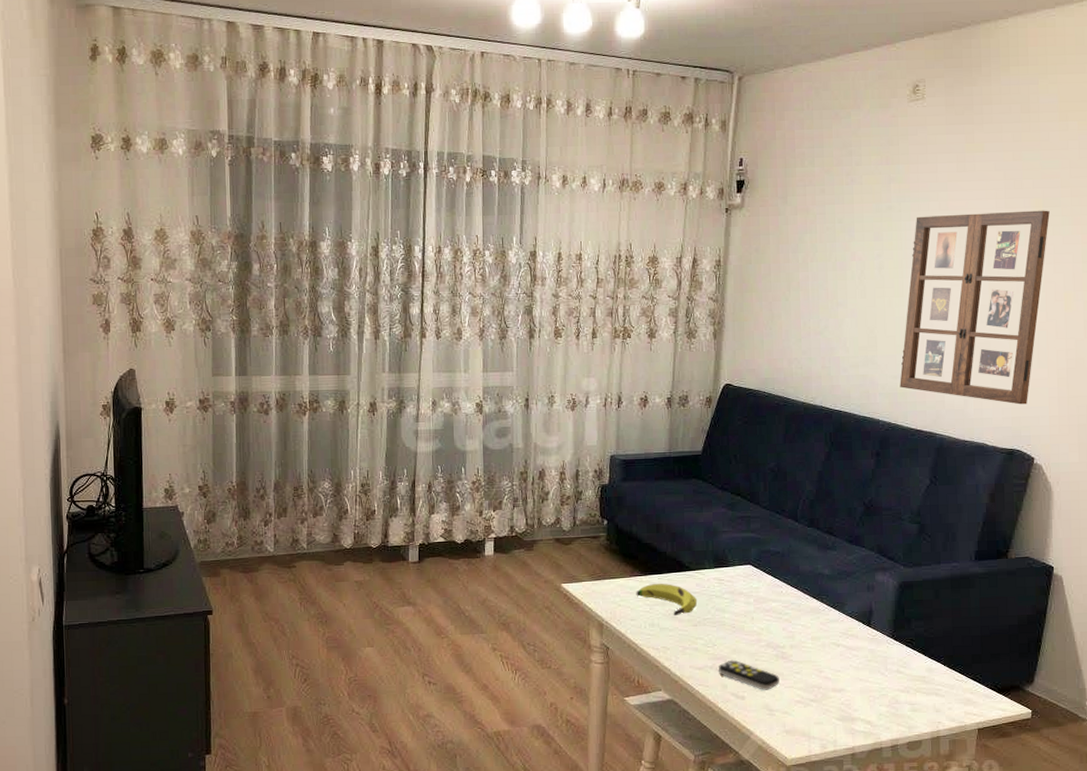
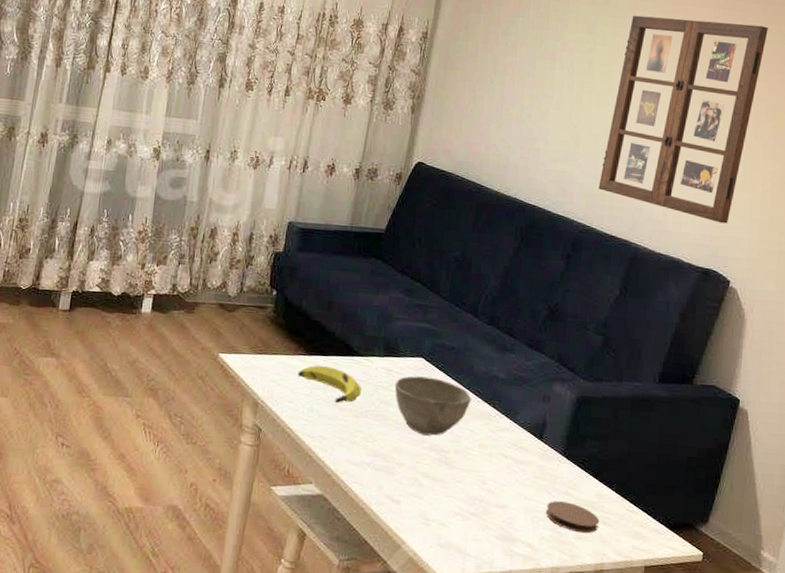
remote control: present [719,659,779,690] -> none [376,458,440,497]
bowl: none [727,581,800,635] -> present [394,375,472,436]
coaster: none [880,679,932,706] -> present [545,501,600,534]

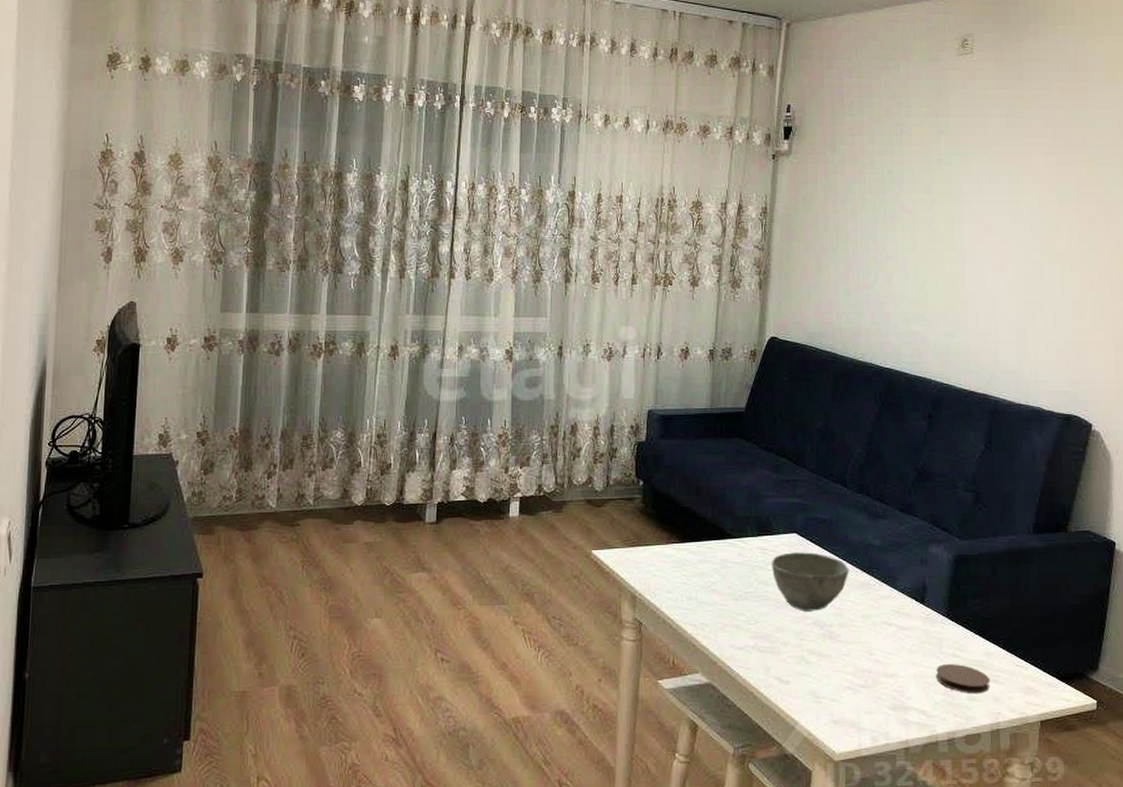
banana: present [297,365,362,404] -> none [672,552,739,589]
picture frame: present [598,15,768,224] -> none [952,168,1101,368]

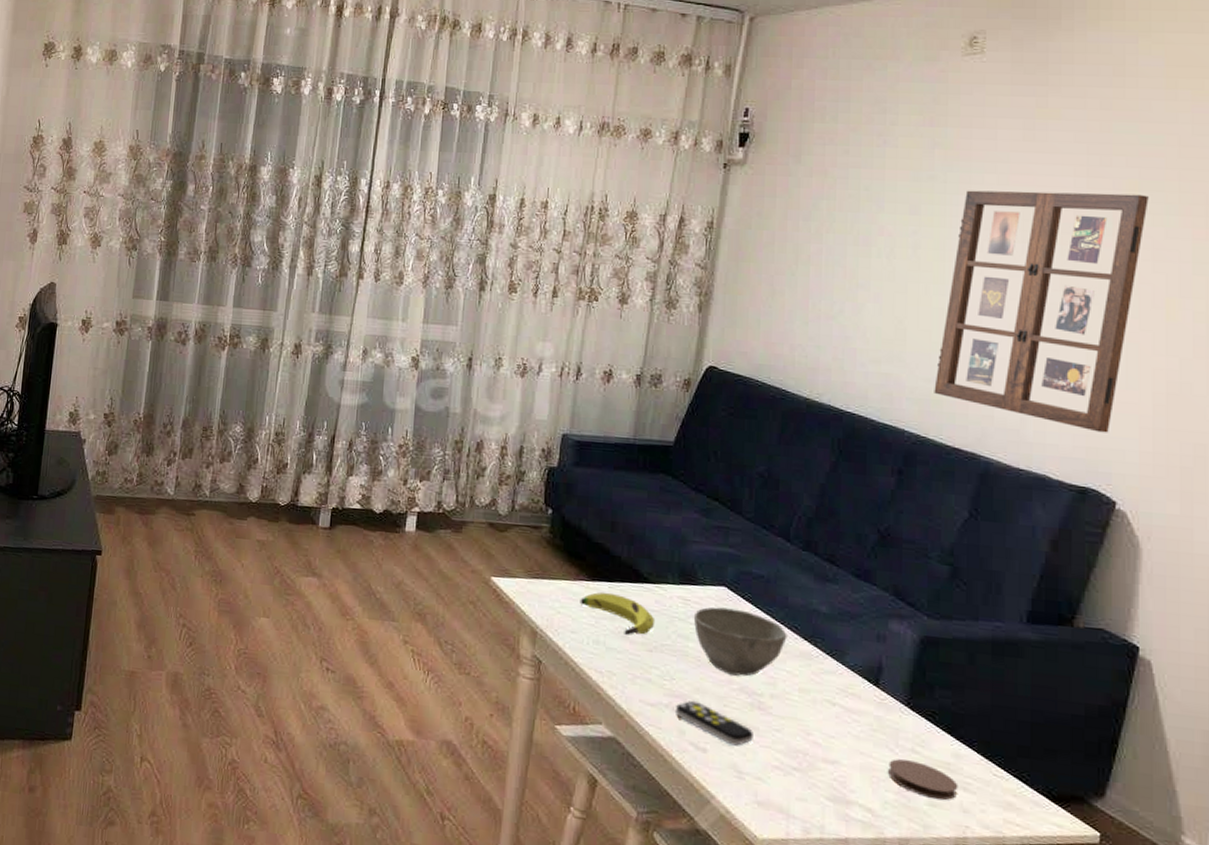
banana: none [672,552,739,589] -> present [580,592,656,636]
remote control: none [761,639,827,674] -> present [676,700,753,746]
picture frame: none [952,168,1101,368] -> present [934,190,1149,433]

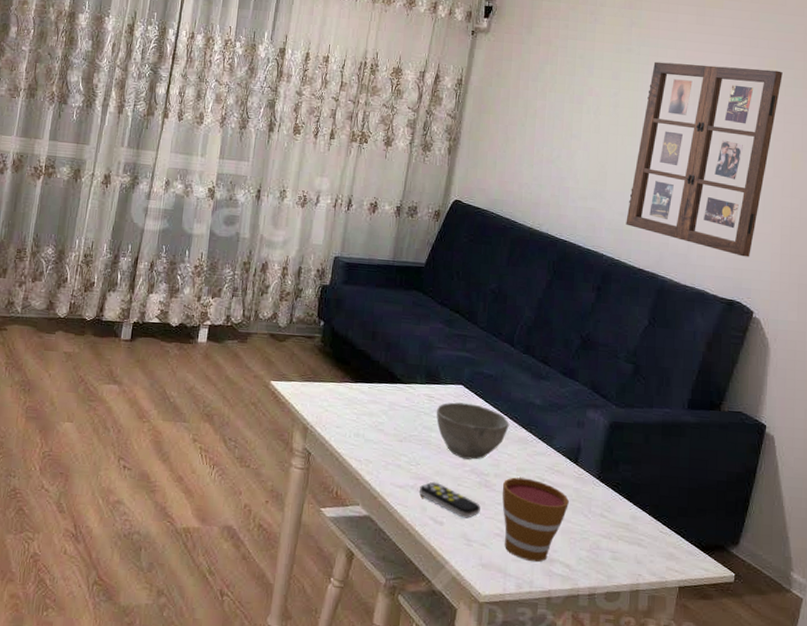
banana: present [580,592,656,636] -> none [344,392,406,429]
cup: none [781,699,870,804] -> present [502,477,570,563]
coaster: present [887,759,958,801] -> none [582,523,634,555]

